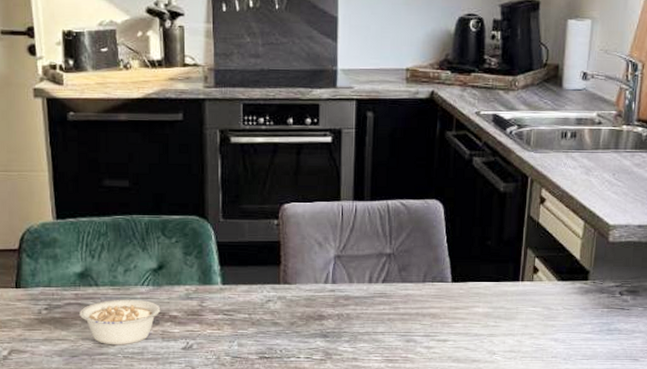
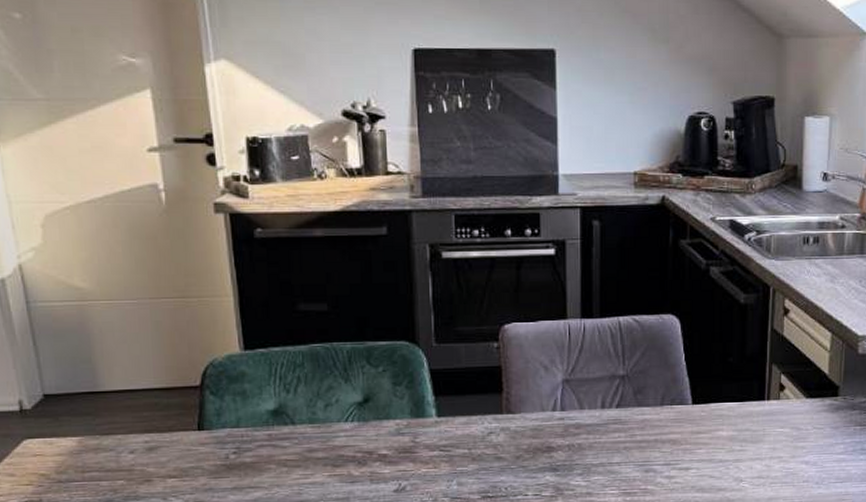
legume: present [80,299,163,345] -> none [274,437,371,491]

